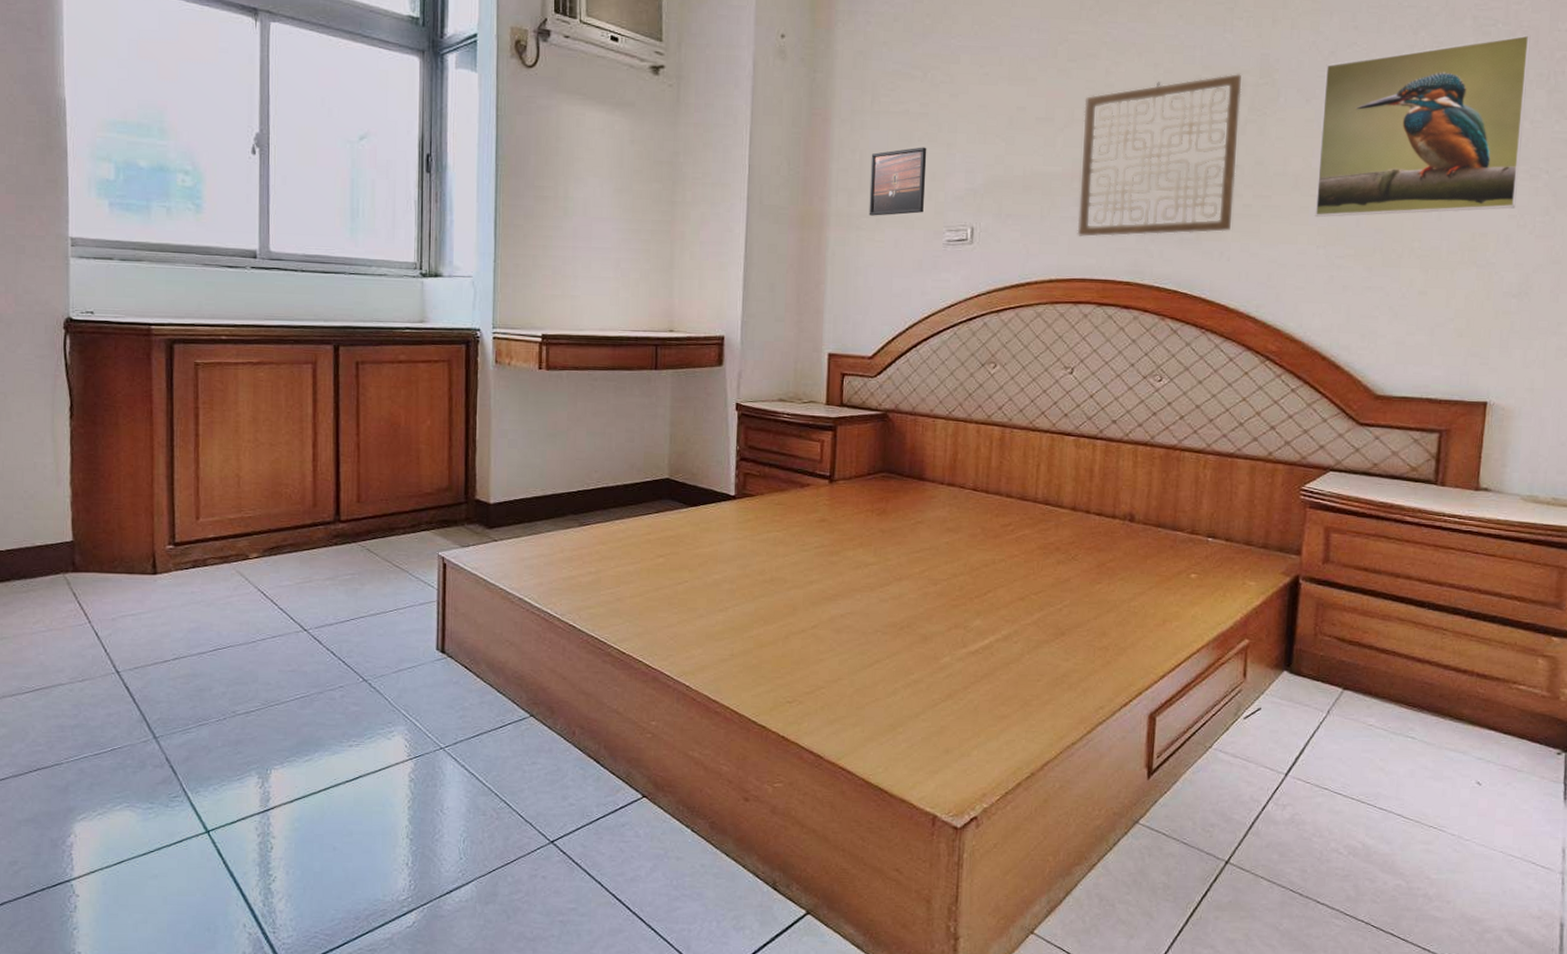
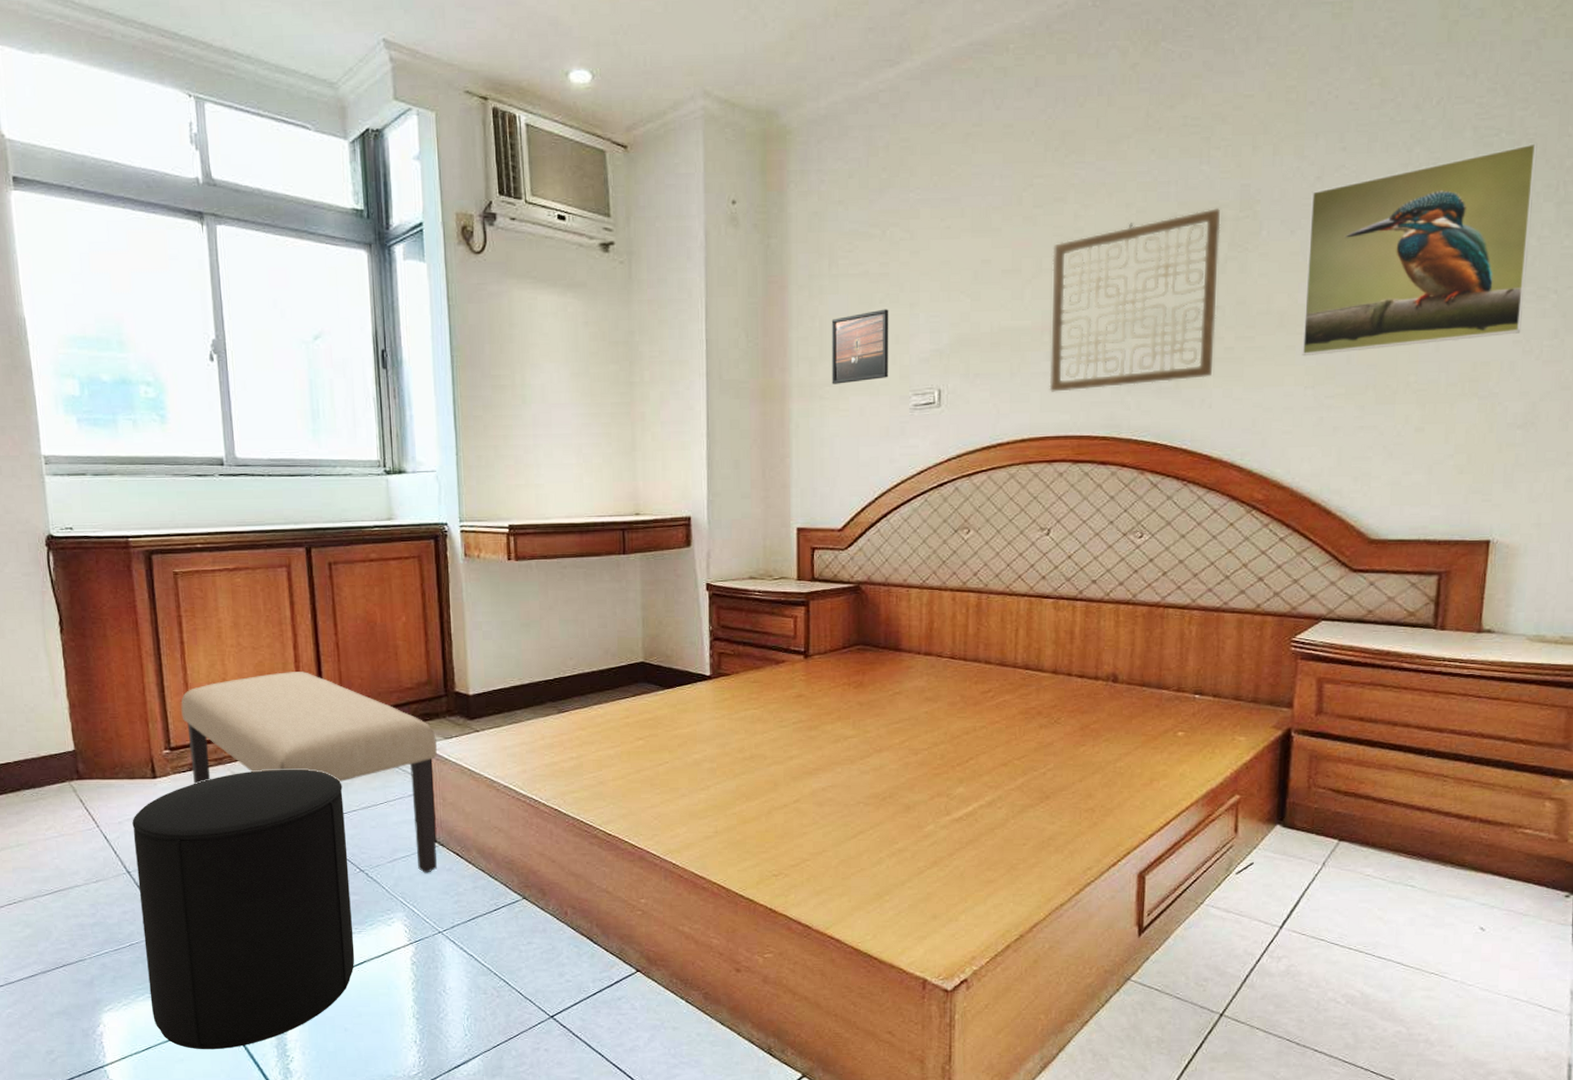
stool: none [126,570,352,866] -> present [132,769,355,1050]
bench: none [190,470,453,686] -> present [181,672,437,873]

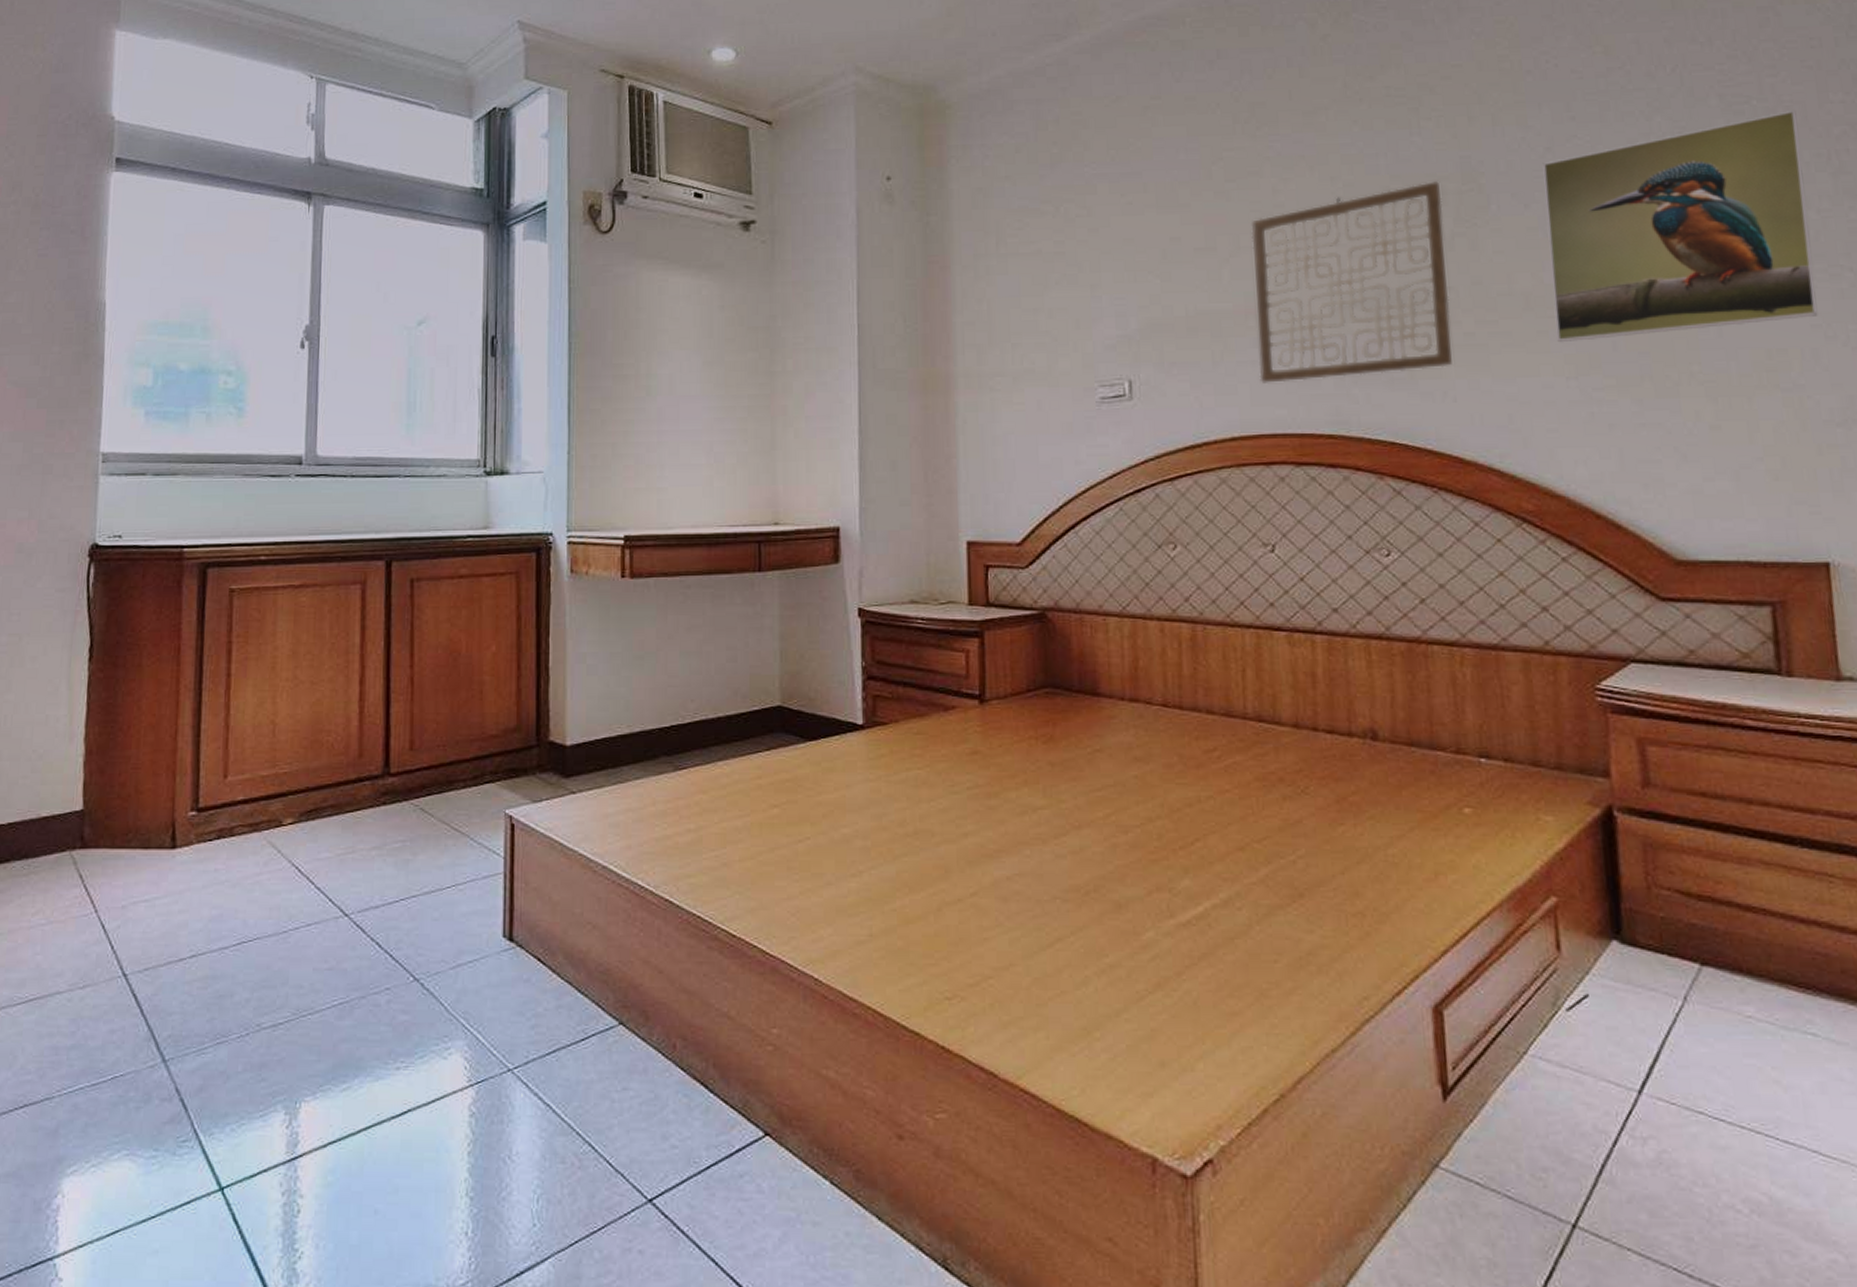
stool: present [132,769,355,1050] -> none [127,838,402,1237]
bench: present [181,672,437,873] -> none [217,713,522,985]
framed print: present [831,309,889,384] -> none [1001,290,1069,374]

